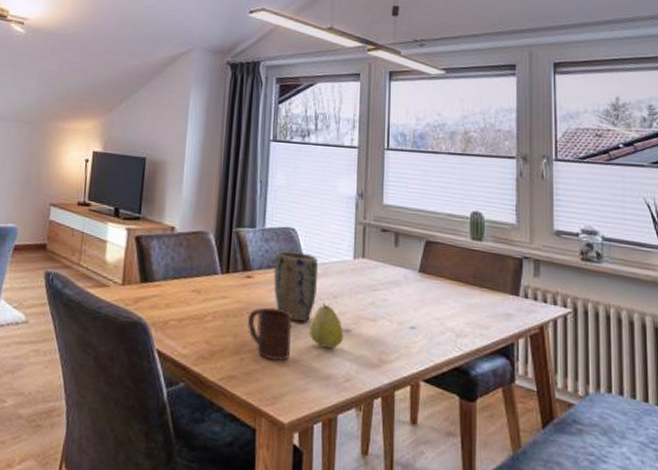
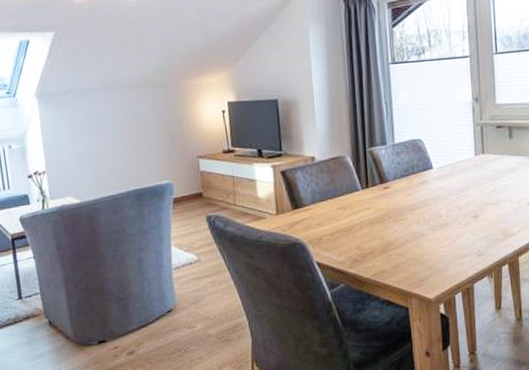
cup: present [247,307,292,361] -> none [389,209,429,252]
plant pot: present [274,251,319,322] -> none [407,158,446,217]
fruit: present [309,303,344,349] -> none [443,197,473,235]

